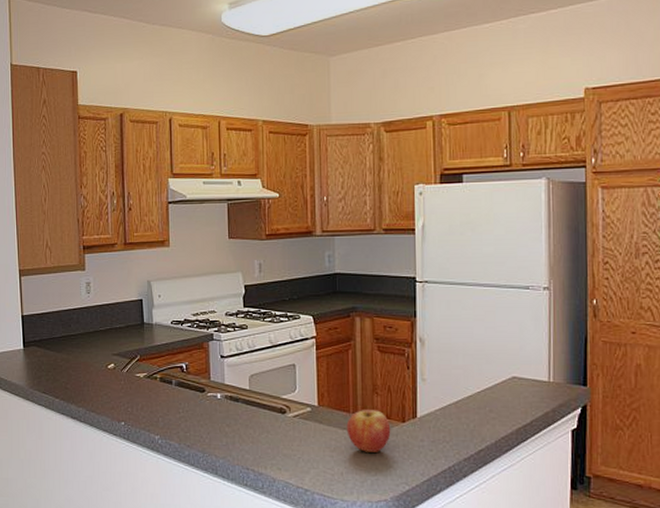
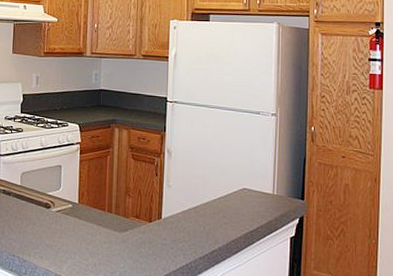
fruit: present [346,410,391,452] -> none [101,209,139,247]

